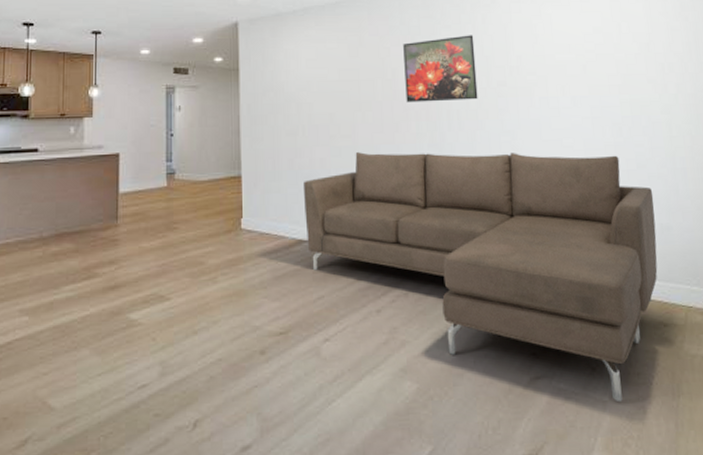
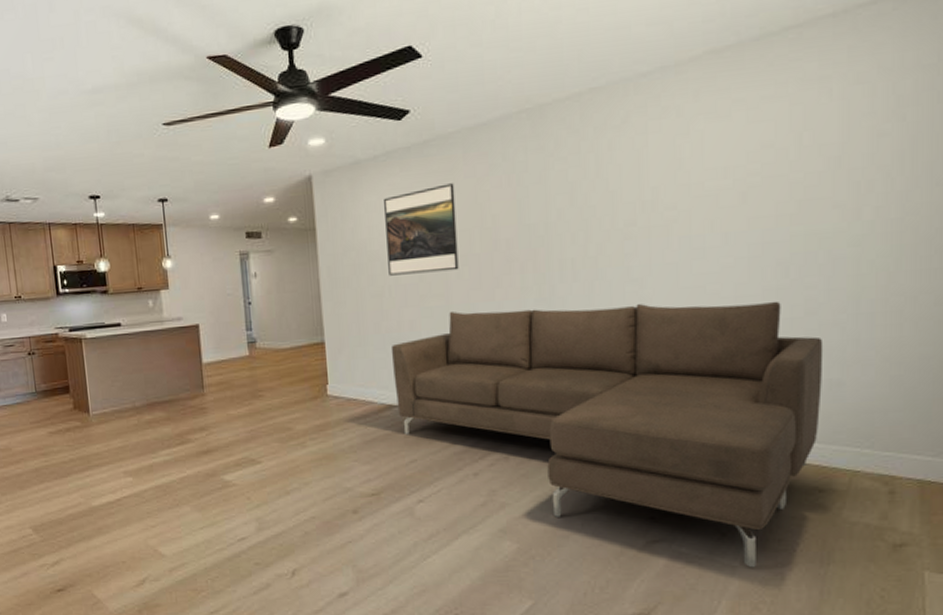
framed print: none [301,39,364,116] -> present [384,183,459,276]
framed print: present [403,35,478,103] -> none [506,166,599,254]

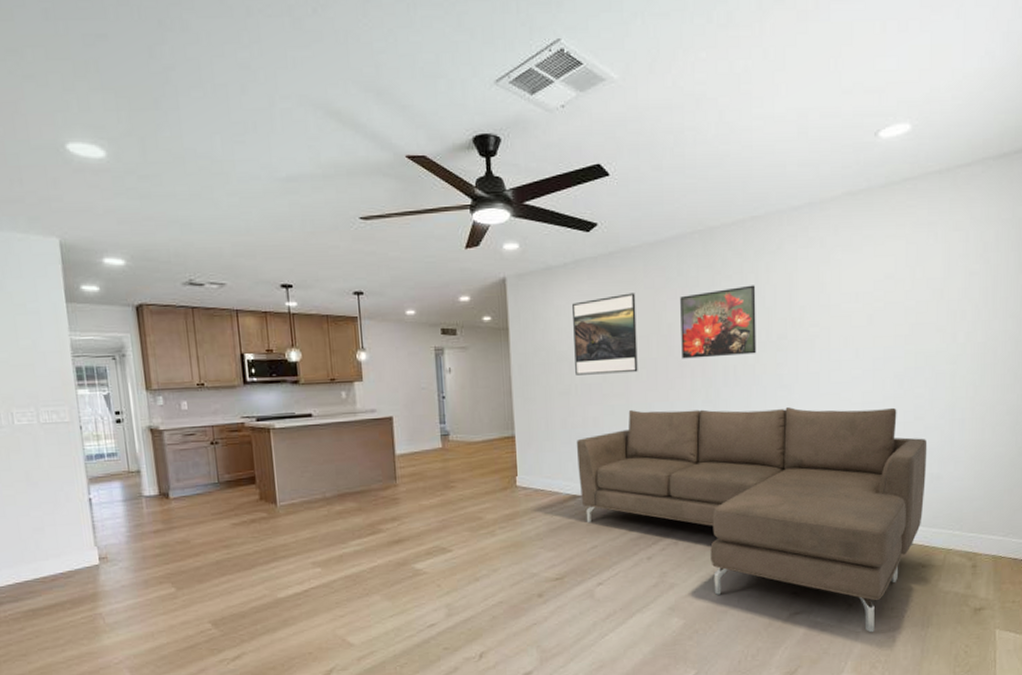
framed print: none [506,166,599,254] -> present [680,285,757,359]

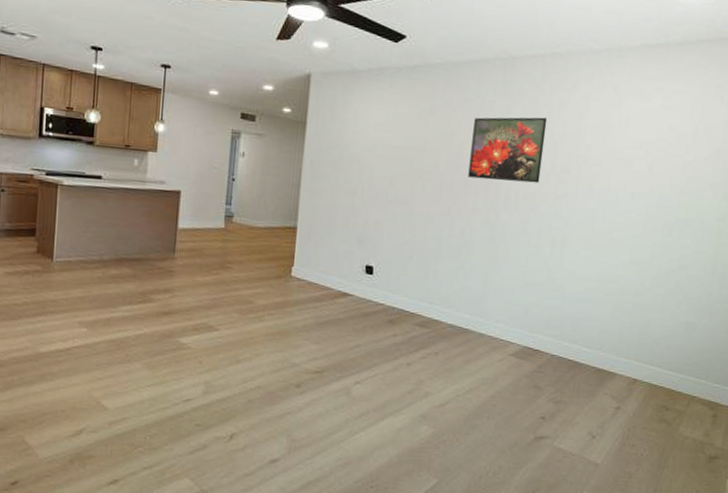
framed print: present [572,293,638,375] -> none [364,107,433,184]
sofa: present [576,407,928,633] -> none [351,219,687,466]

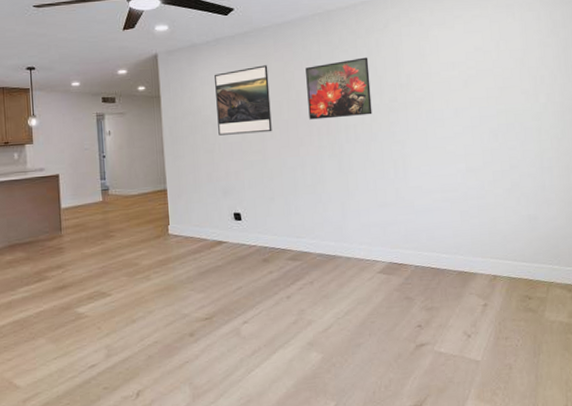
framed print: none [364,107,433,184] -> present [214,65,272,136]

